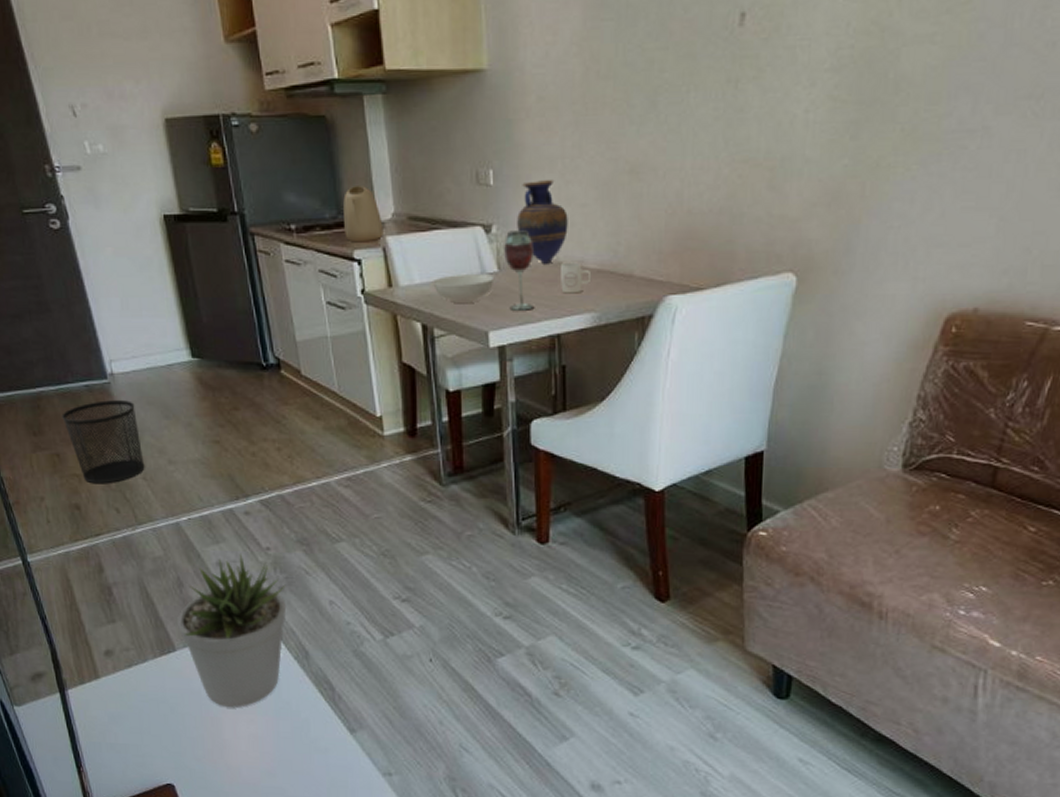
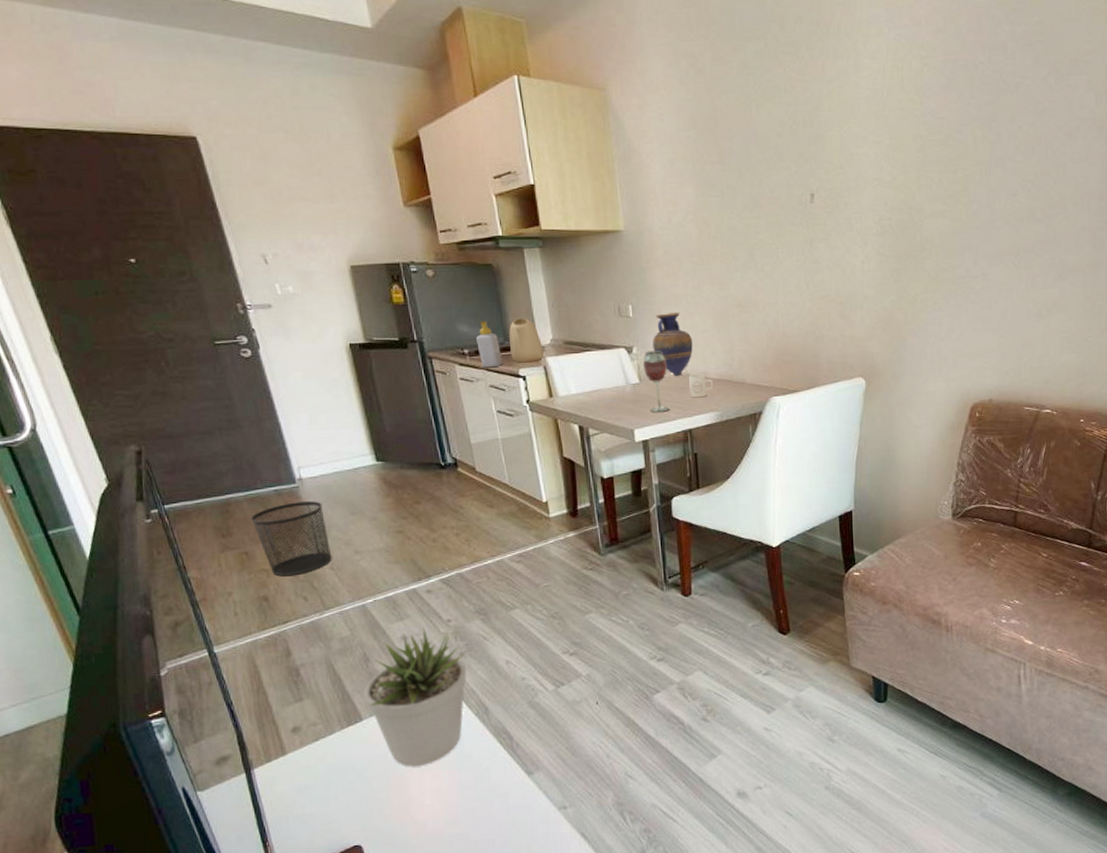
soap bottle: none [305,189,336,248] -> present [476,321,503,368]
bowl: present [433,274,495,304] -> none [587,385,637,409]

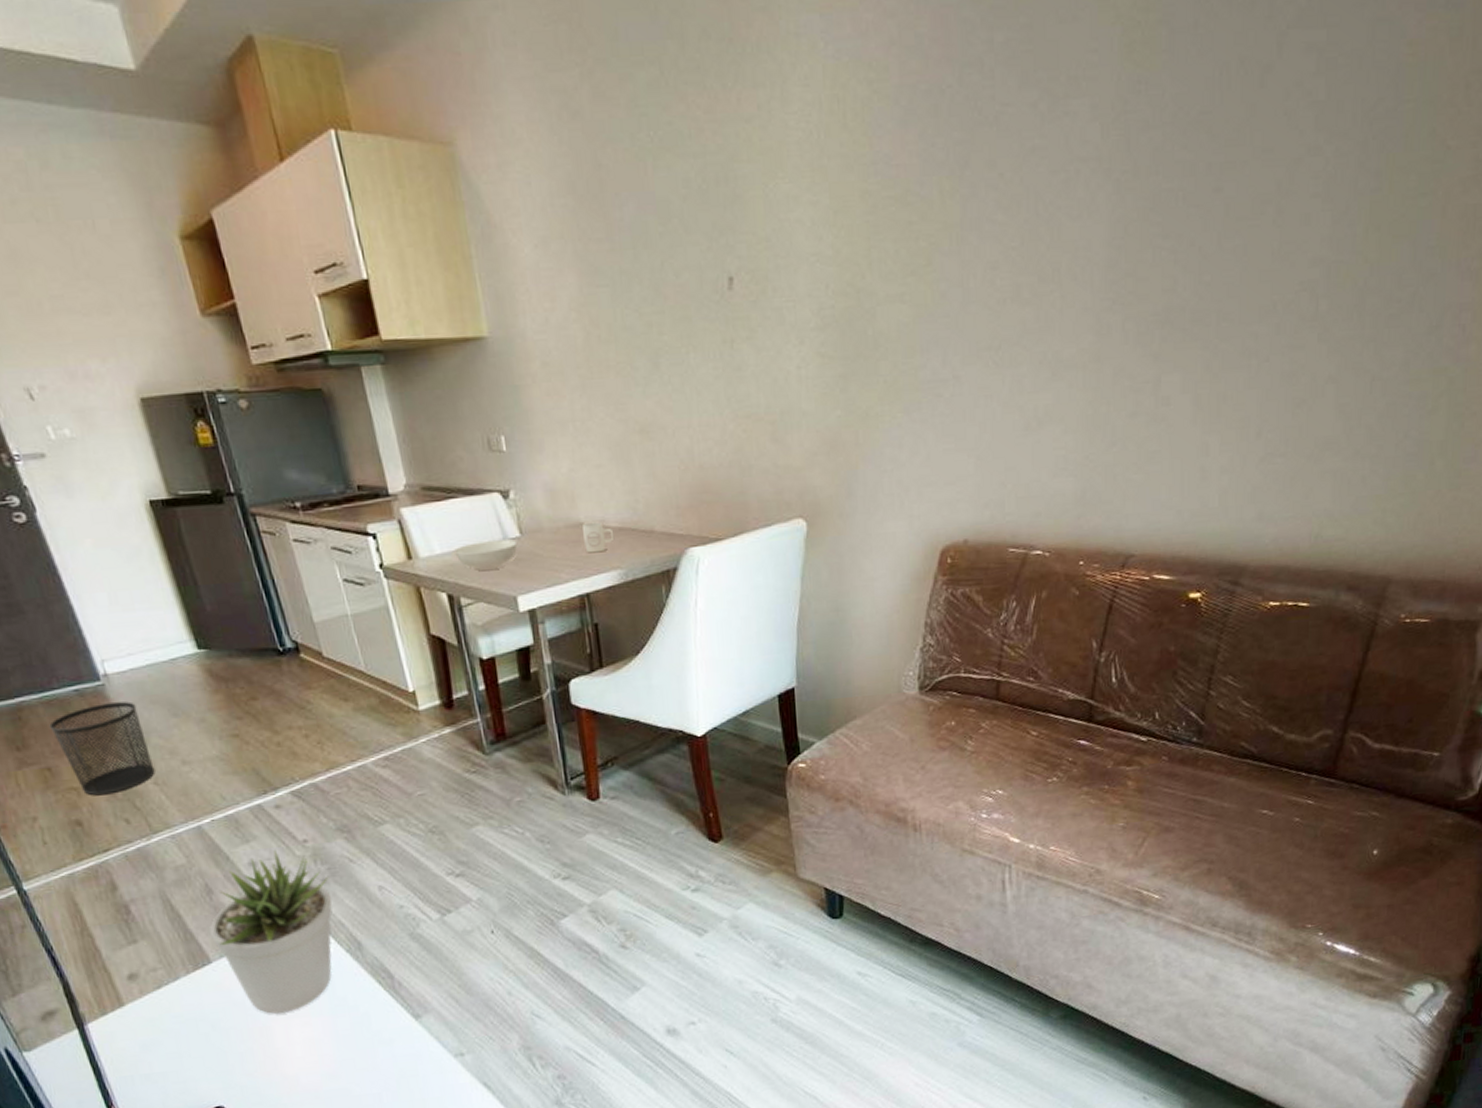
soap bottle: present [476,321,503,368] -> none [309,464,347,525]
kettle: present [509,317,544,363] -> none [350,457,398,517]
bowl: none [587,385,637,409] -> present [454,540,518,572]
wineglass: present [643,351,669,412] -> none [523,494,560,574]
vase: present [652,313,693,376] -> none [534,443,586,526]

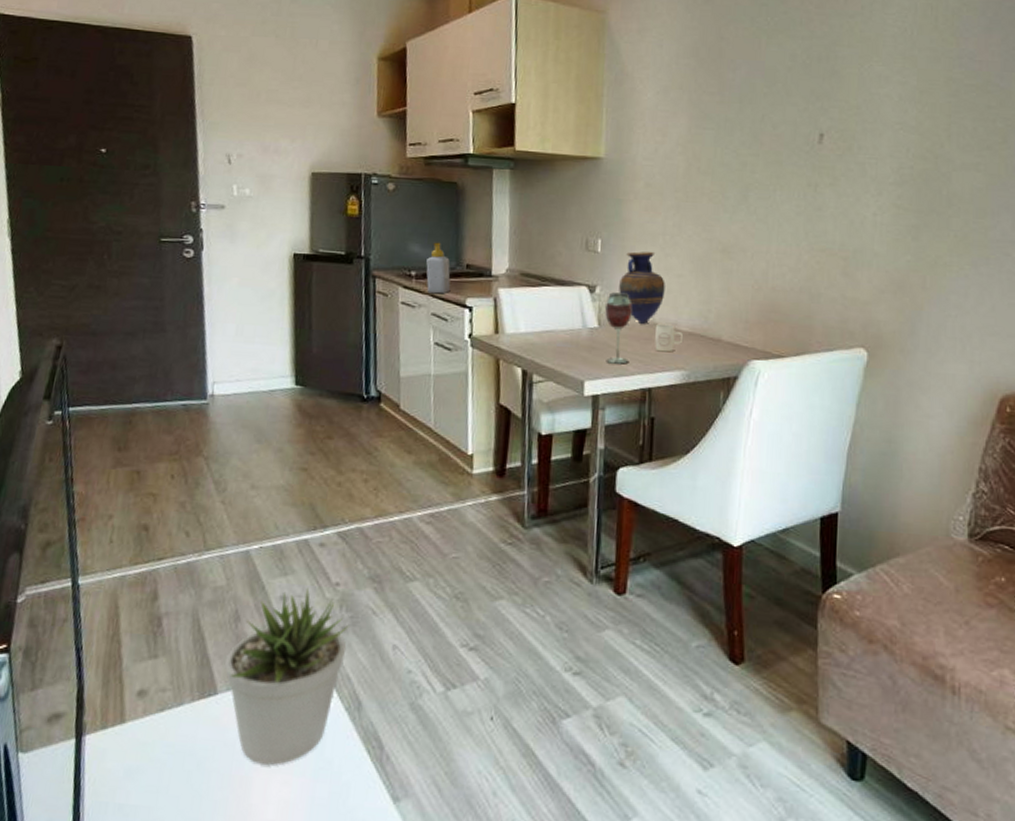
waste bin: present [49,701,155,796] -> none [151,420,229,506]
soap bottle: none [309,464,347,525] -> present [426,242,451,294]
bowl: present [454,540,518,572] -> none [537,327,595,354]
wineglass: none [523,494,560,574] -> present [605,292,632,364]
vase: none [534,443,586,526] -> present [619,251,665,324]

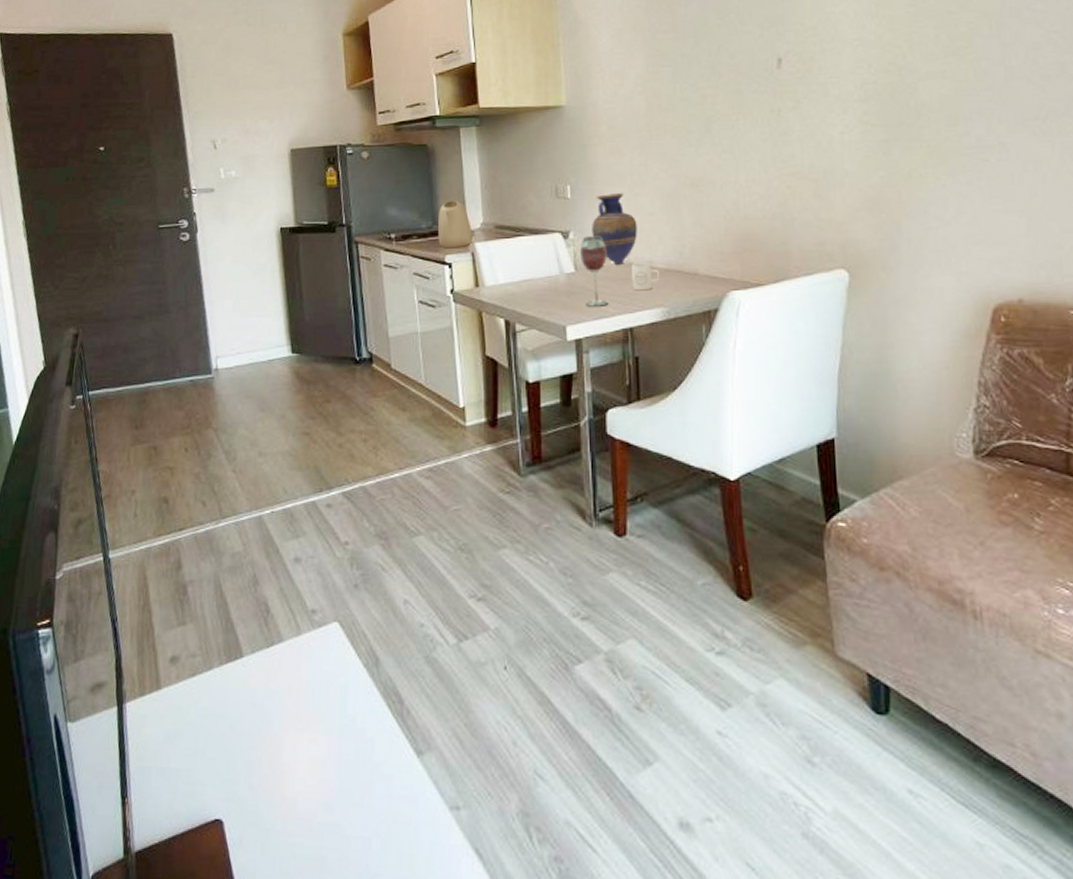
potted plant: present [225,587,349,765] -> none [248,548,361,724]
soap bottle: present [426,242,451,294] -> none [404,203,430,254]
kettle: none [460,242,497,292] -> present [438,199,473,249]

